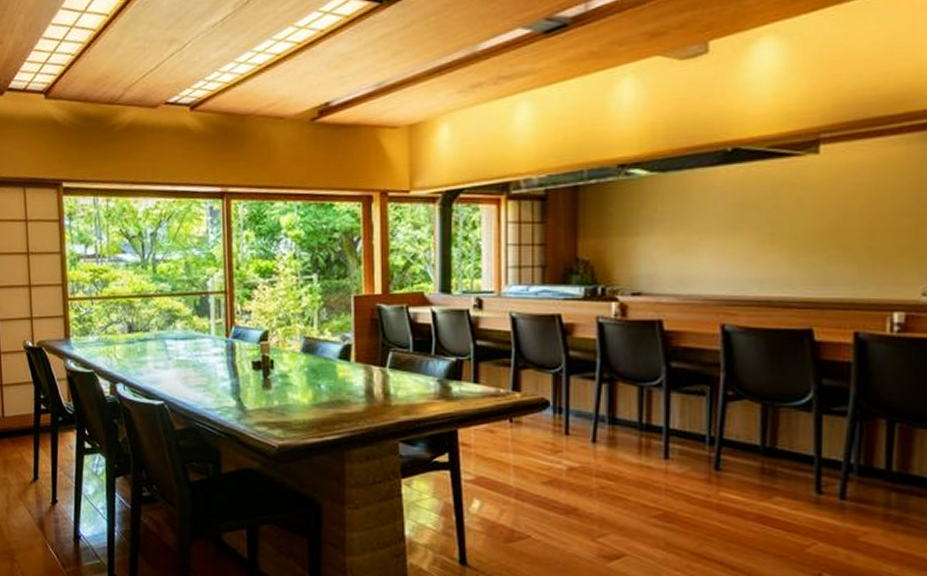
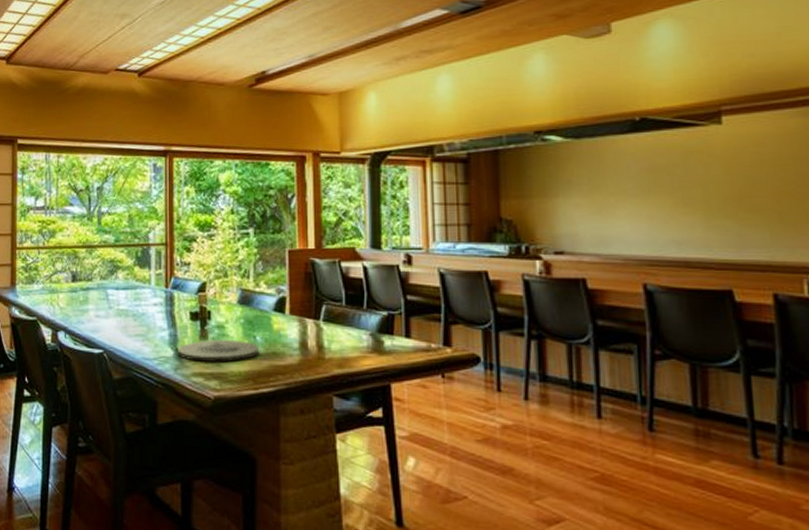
plate: none [239,389,323,411] -> present [177,340,258,362]

